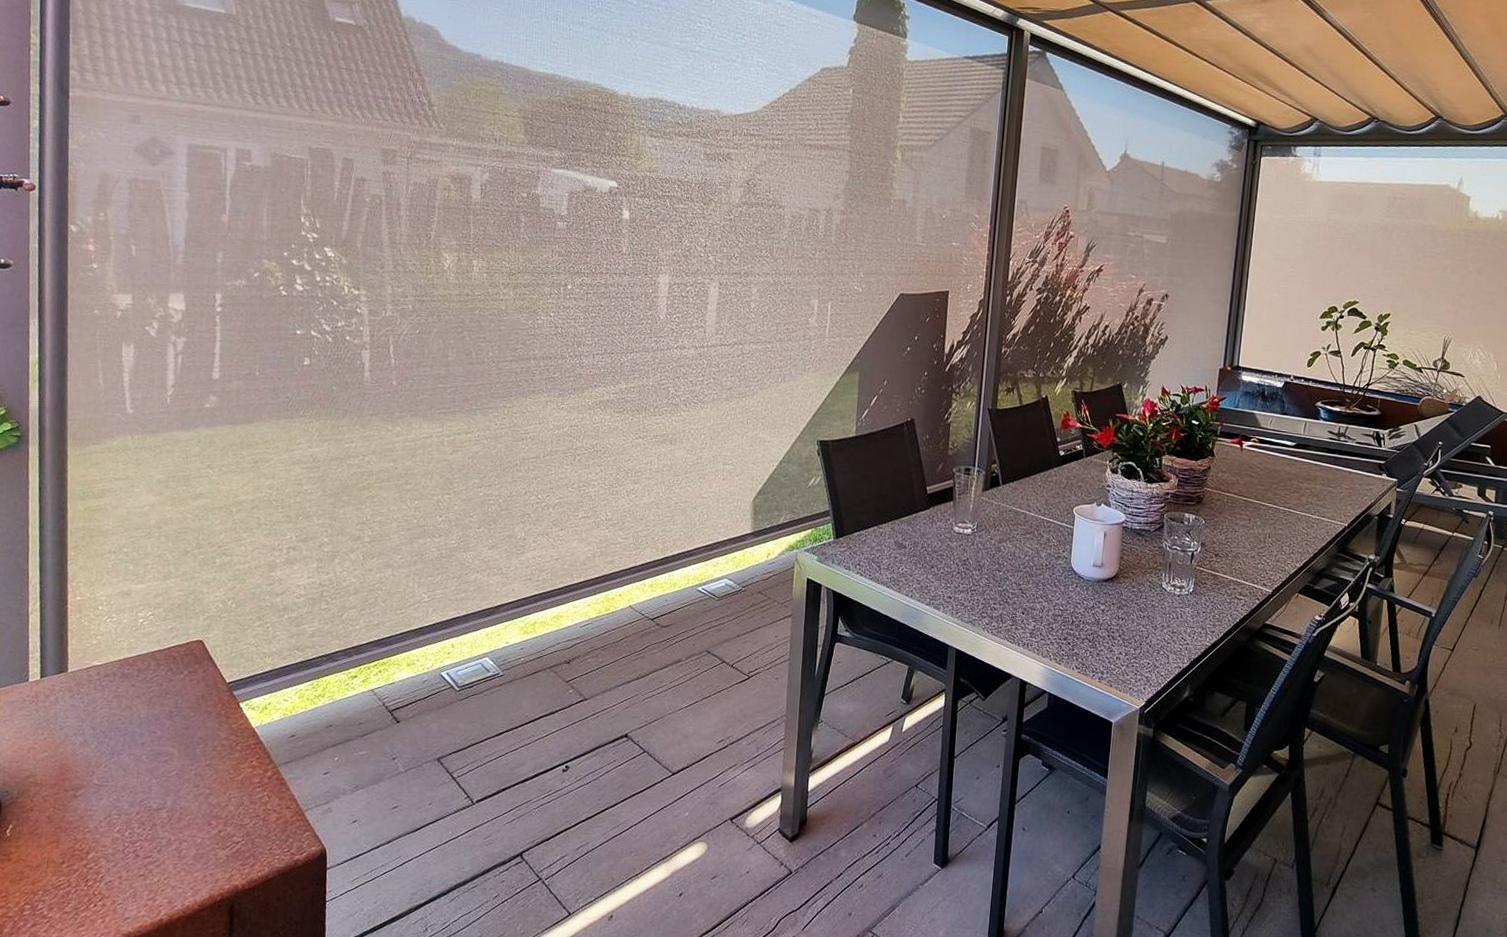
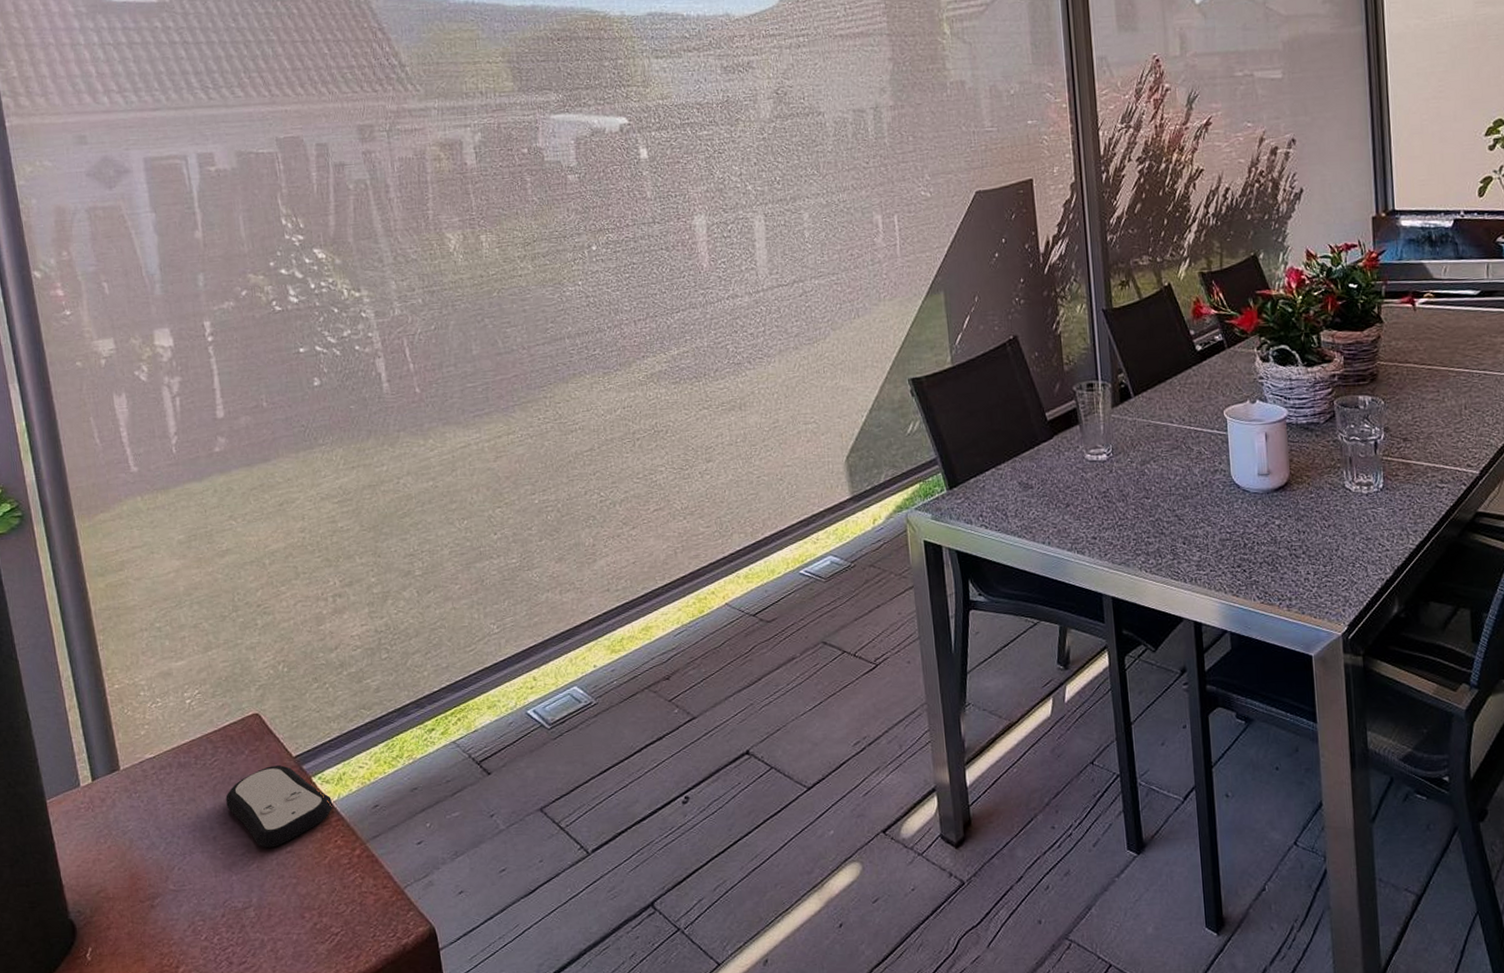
remote control: none [159,688,255,760] -> present [226,765,333,848]

